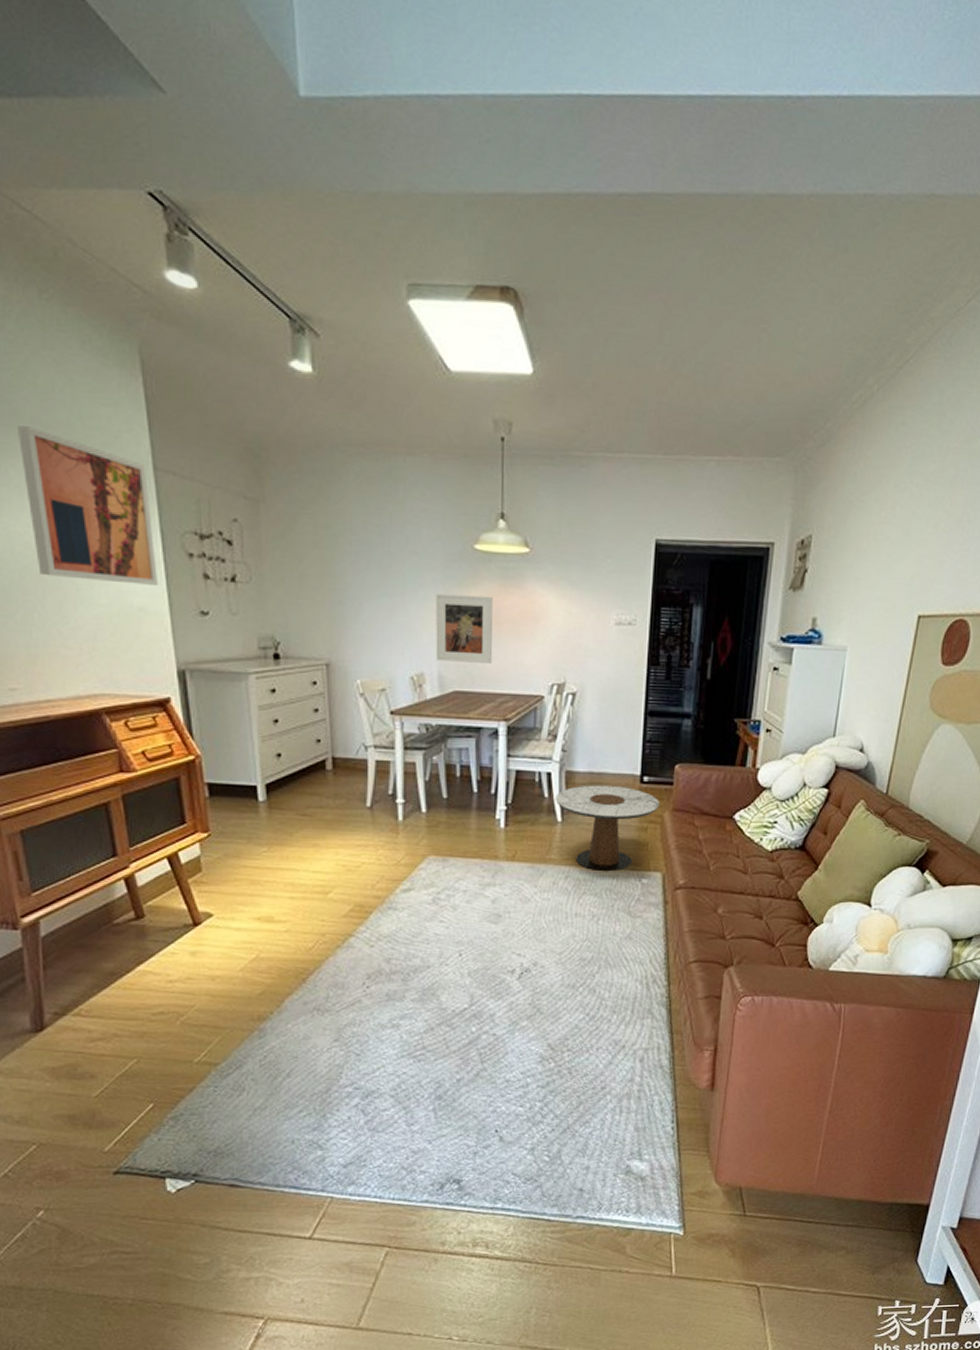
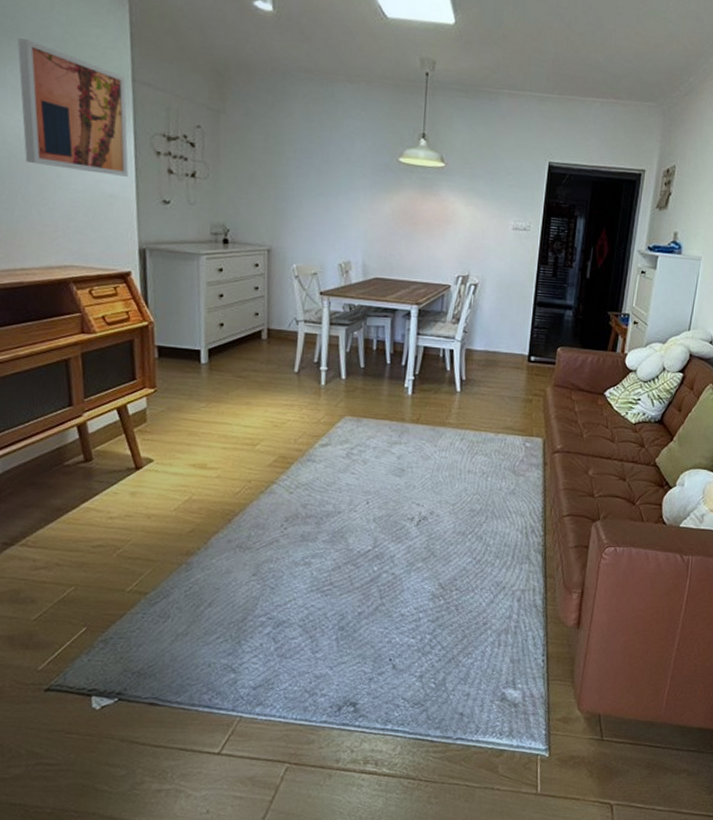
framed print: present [435,593,493,663] -> none [361,196,412,256]
side table: present [555,785,660,872] -> none [455,361,543,436]

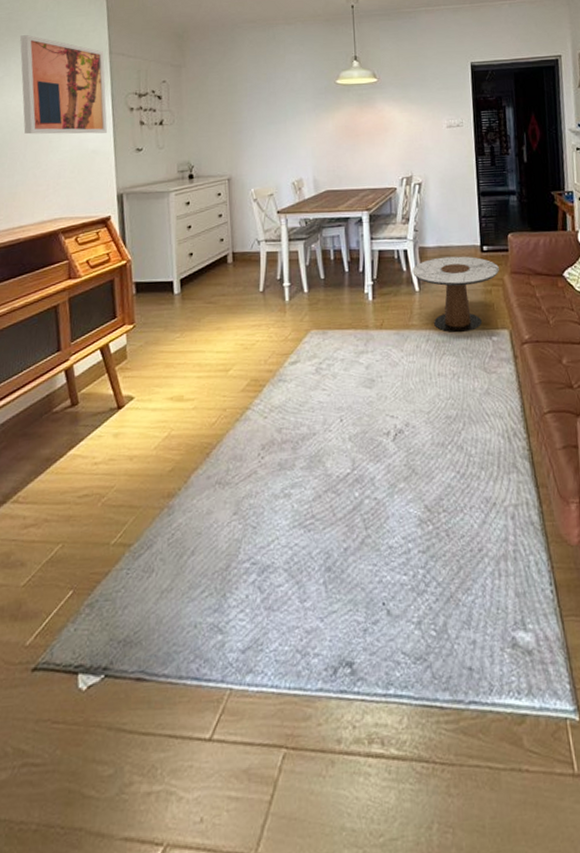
side table: none [455,361,543,436] -> present [412,256,499,333]

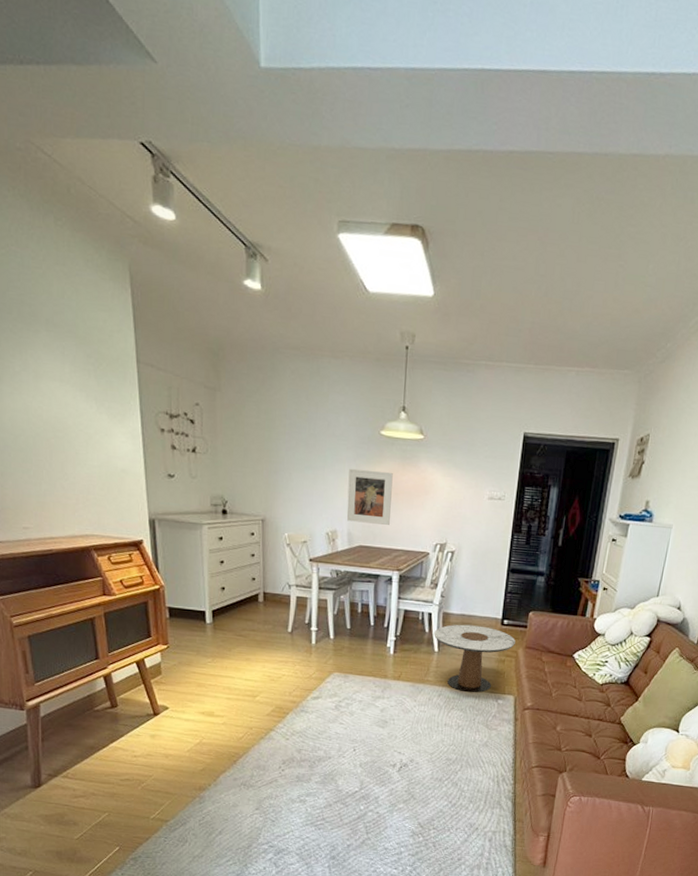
wall art: present [20,35,107,135] -> none [36,324,137,453]
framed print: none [309,116,354,168] -> present [346,468,393,525]

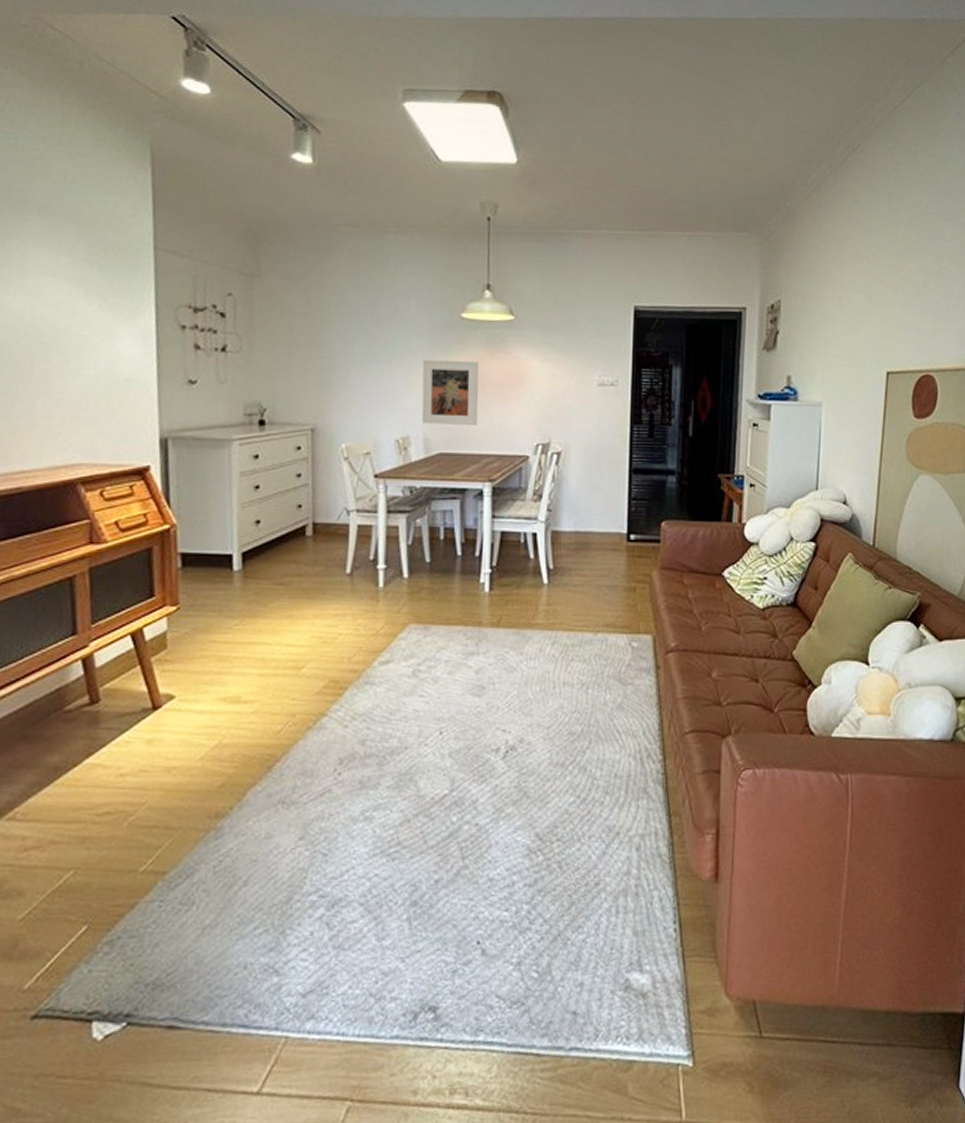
side table: present [434,624,516,693] -> none [541,544,647,636]

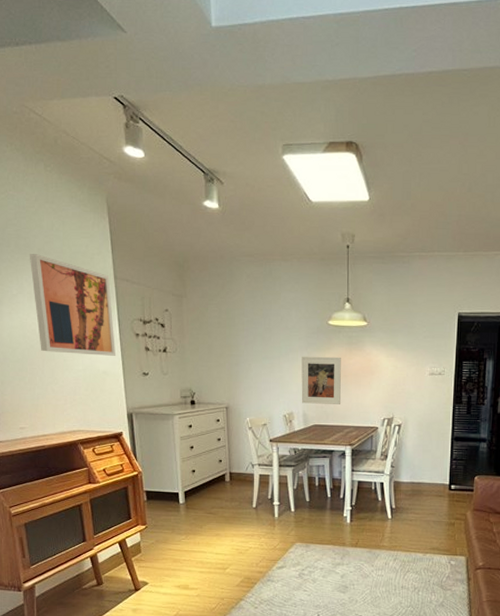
wall art: none [25,212,149,356] -> present [30,254,115,356]

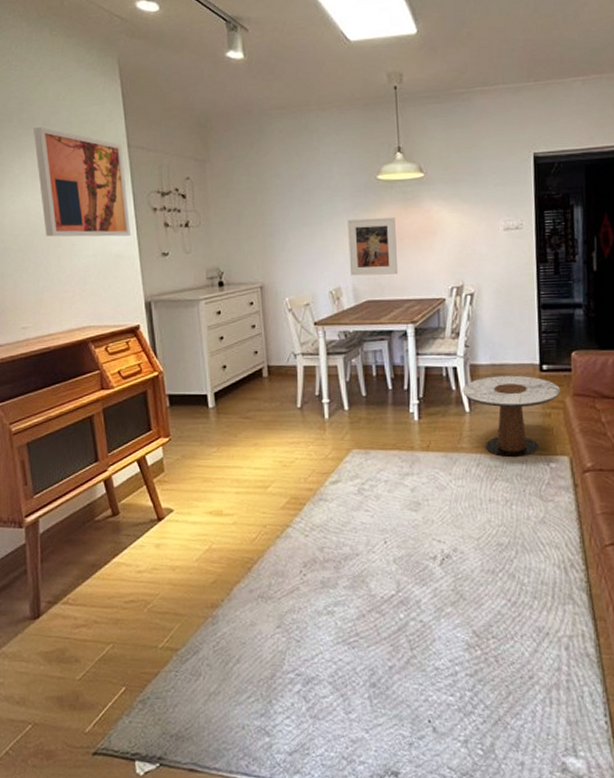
side table: none [386,491,463,556] -> present [462,375,560,458]

